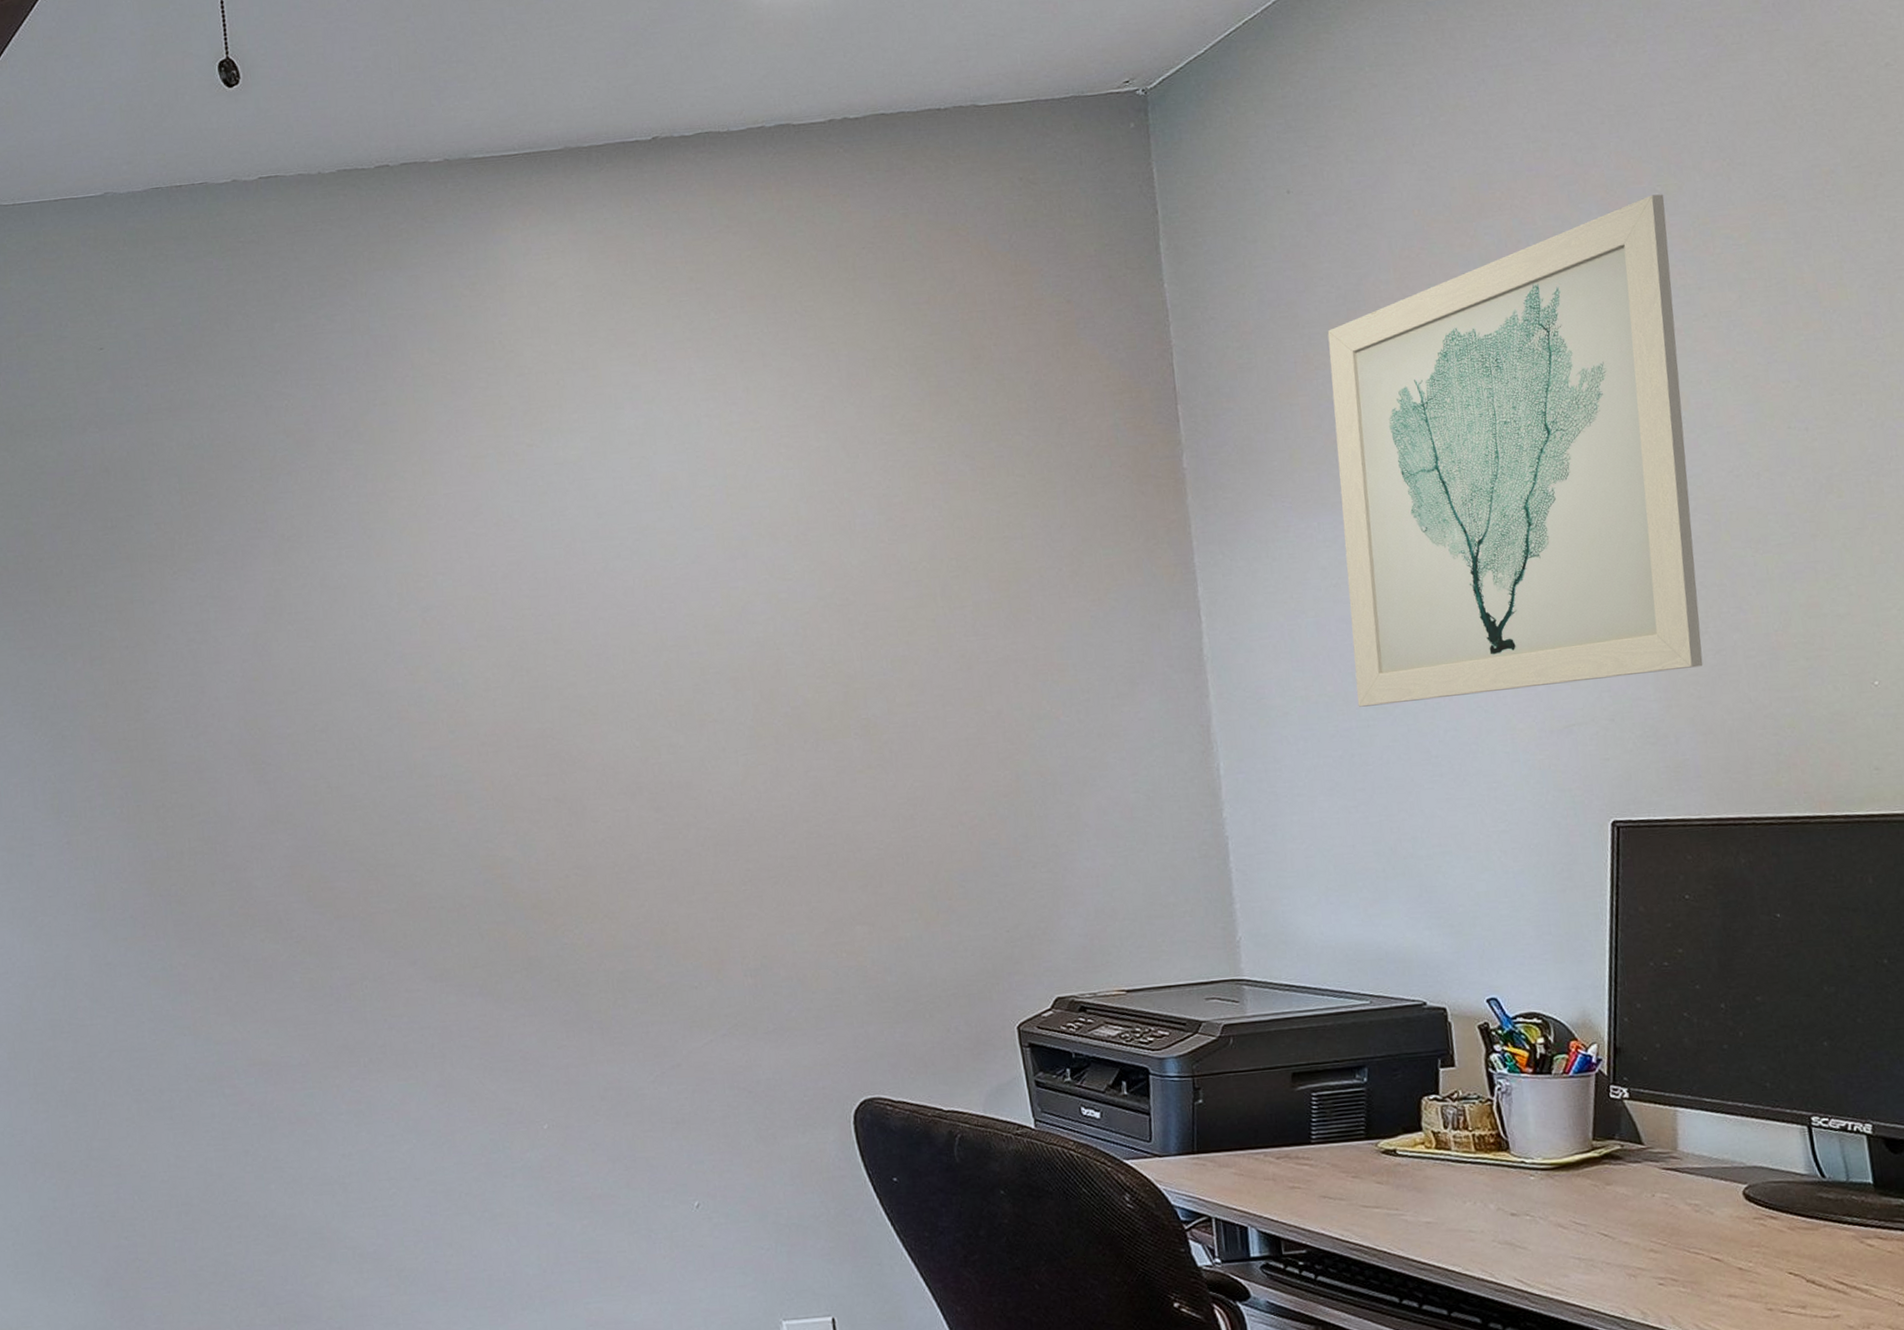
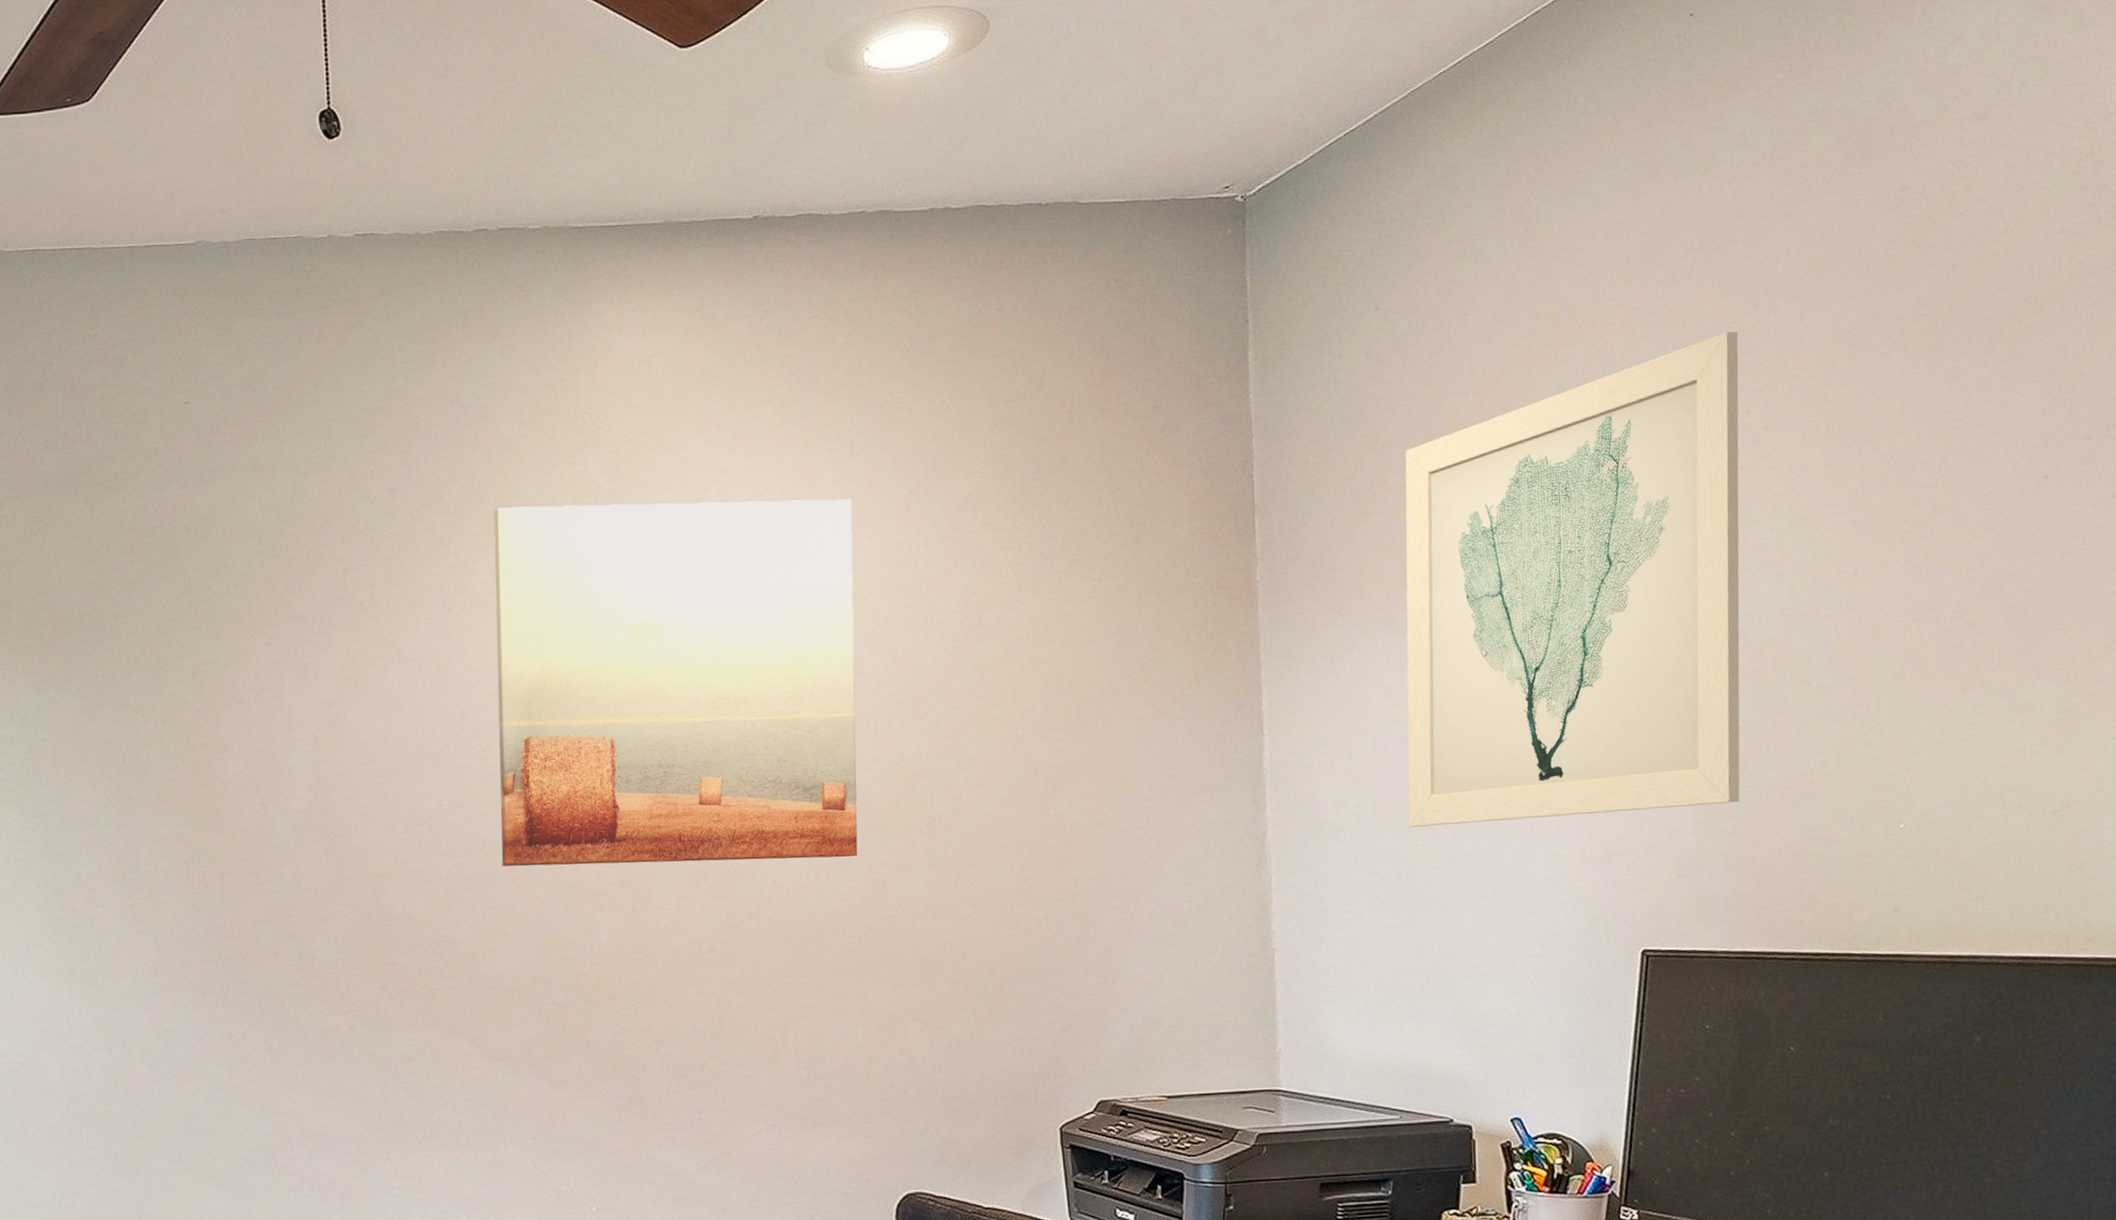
wall art: none [409,408,794,788] -> present [493,499,858,867]

